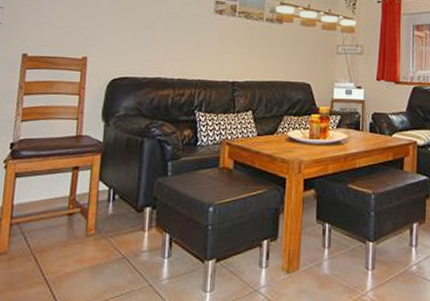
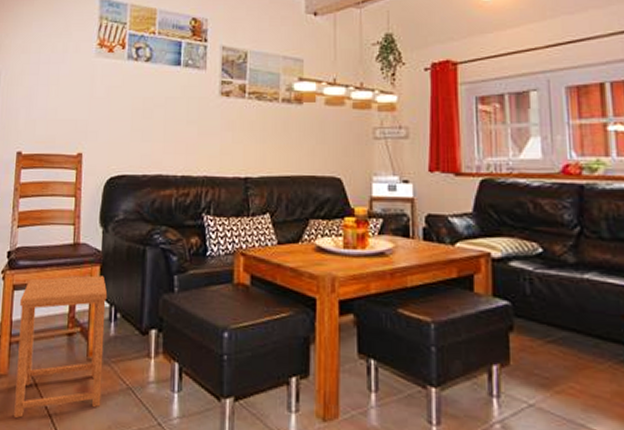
side table: none [13,163,107,289] -> present [14,275,108,418]

